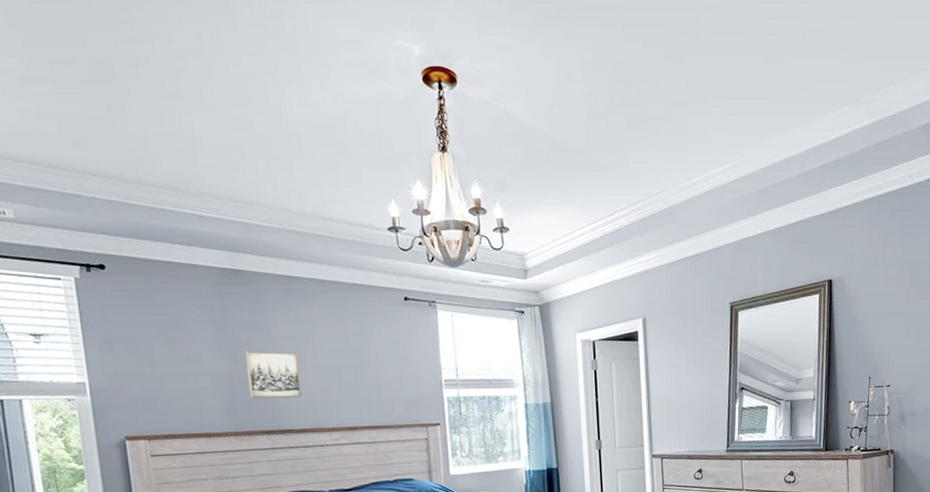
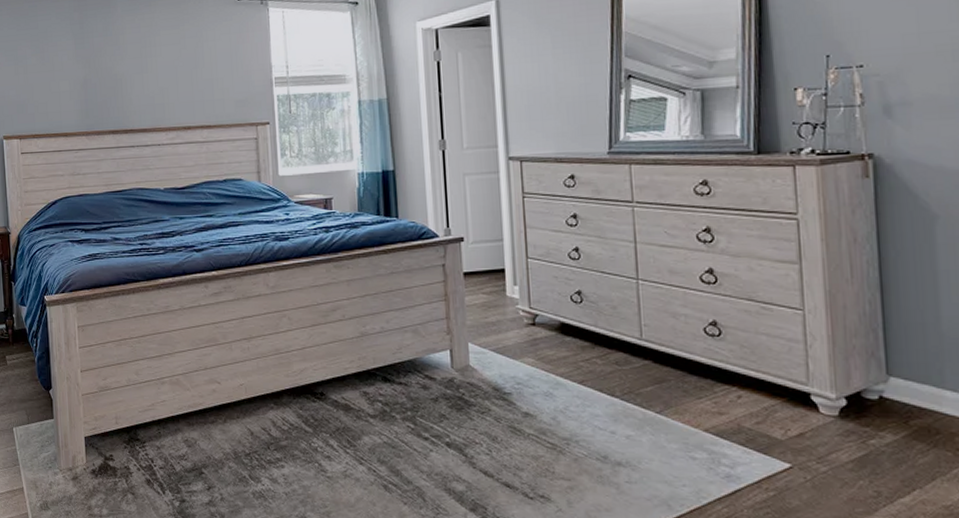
wall art: present [245,351,301,399] -> none [97,56,142,101]

